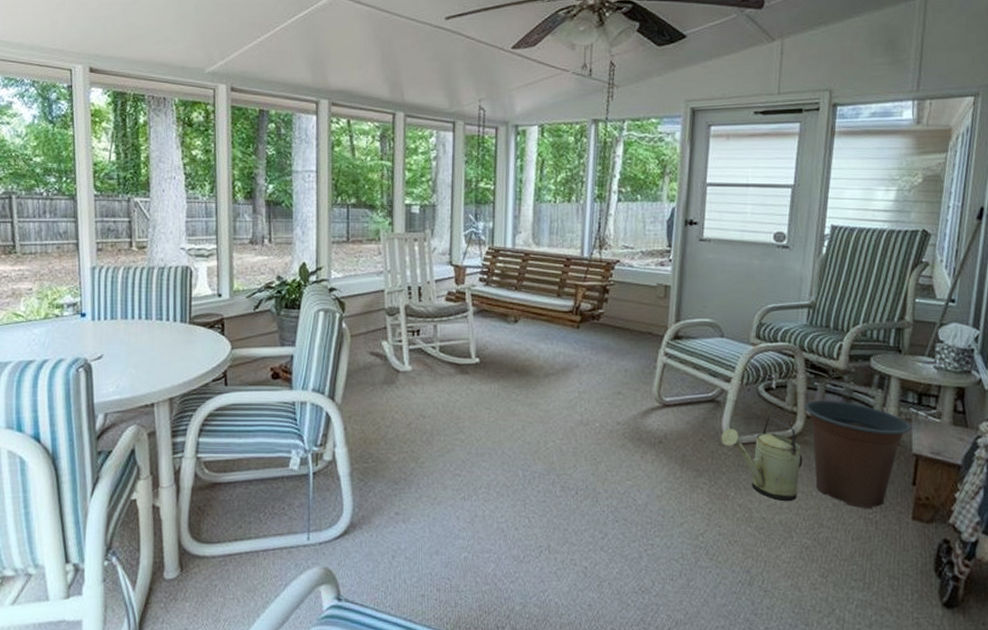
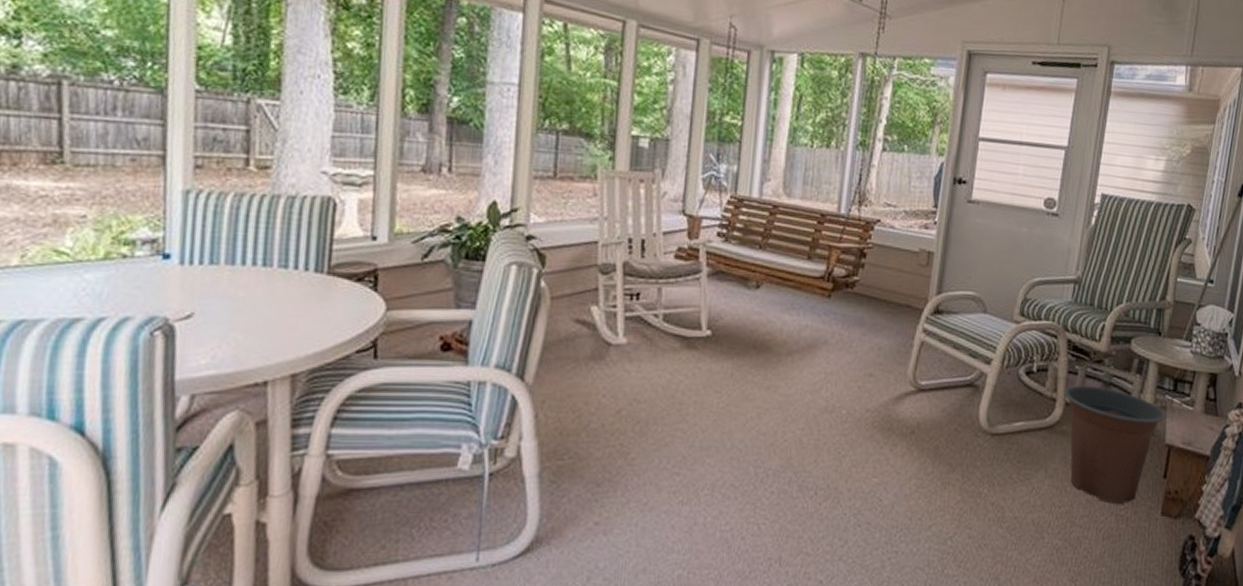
watering can: present [721,417,803,502] -> none [977,404,1059,499]

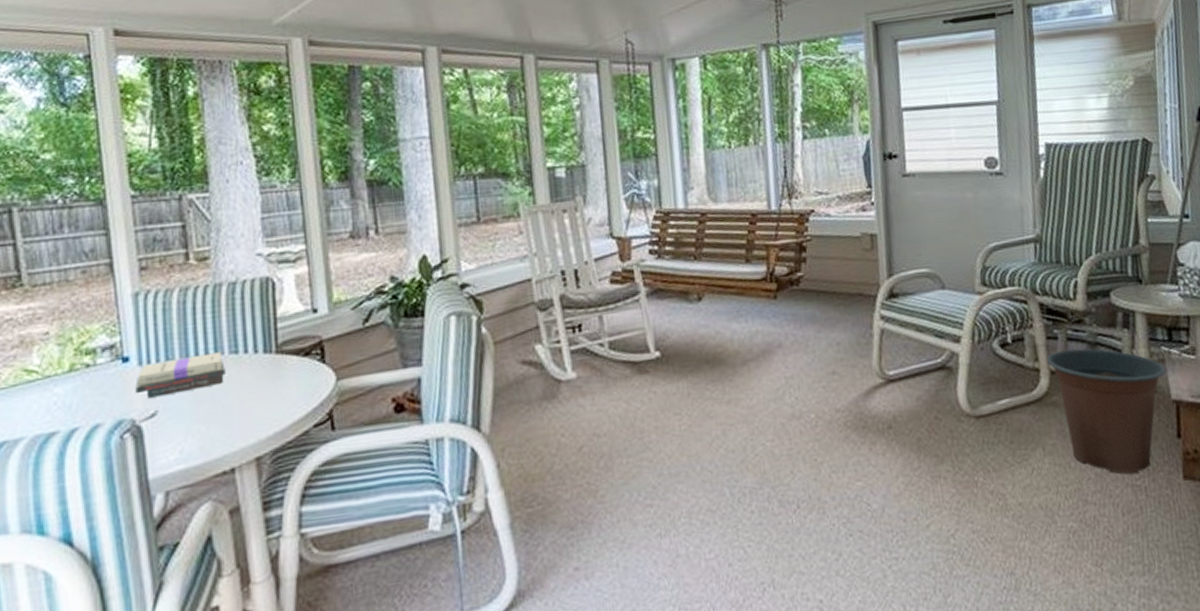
books: none [173,263,272,300] -> present [135,352,226,398]

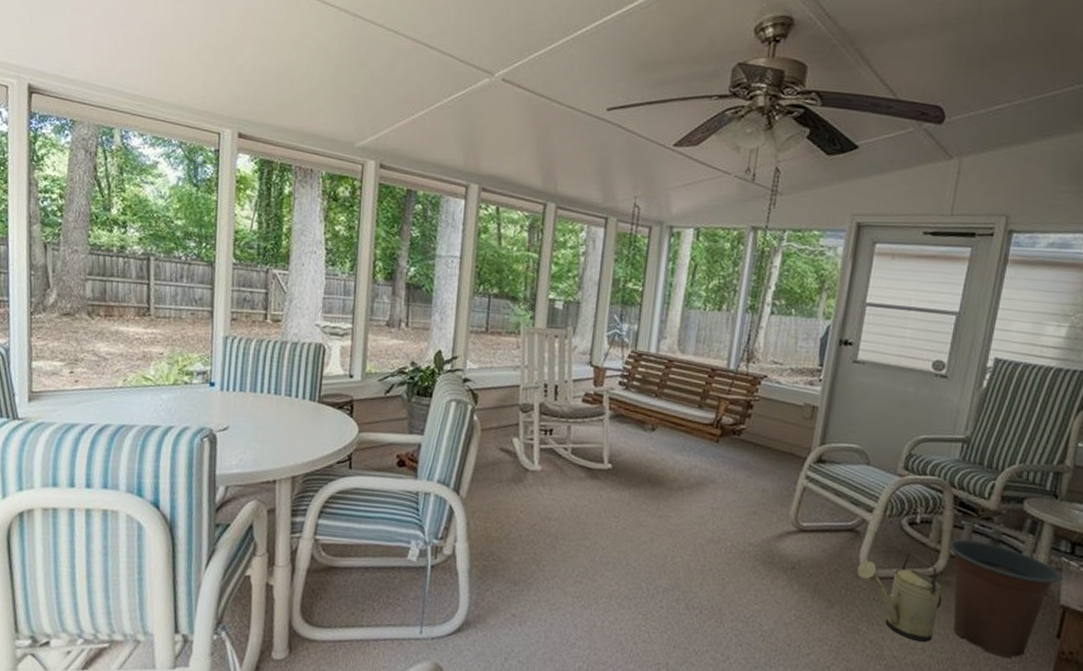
books: present [135,352,226,398] -> none [216,391,281,417]
watering can: none [958,378,1055,480] -> present [857,552,942,643]

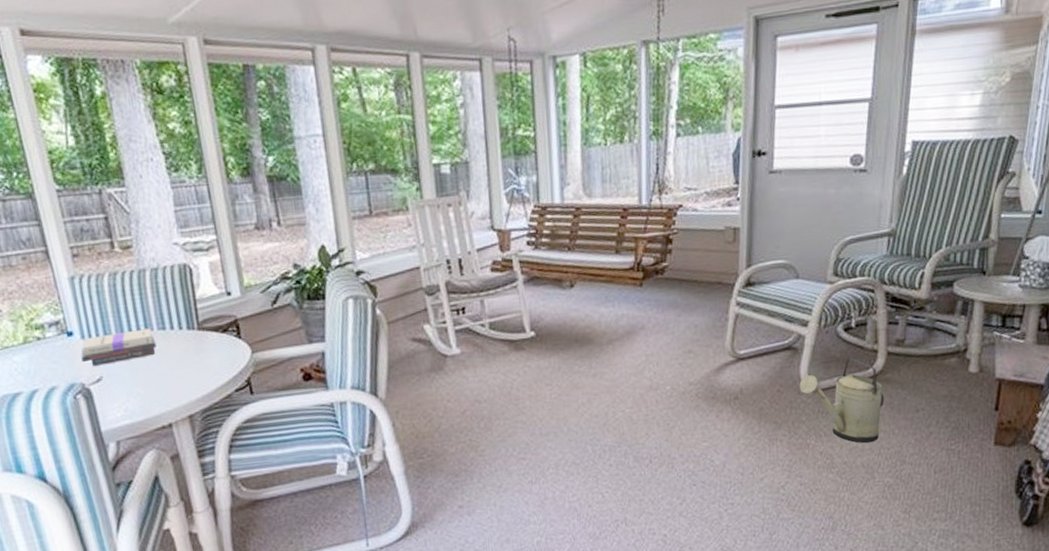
books: none [216,391,281,417] -> present [81,328,157,366]
flowerpot: present [949,539,1061,659] -> none [886,333,995,440]

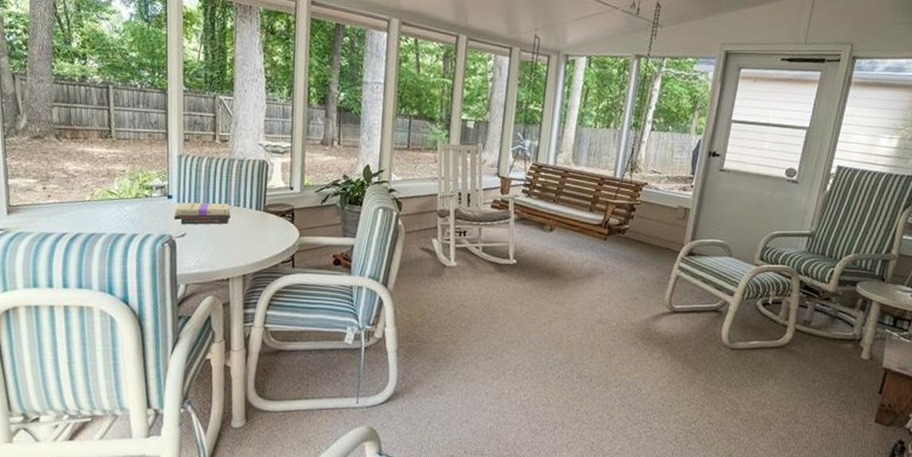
watering can: present [799,358,884,444] -> none [719,328,788,400]

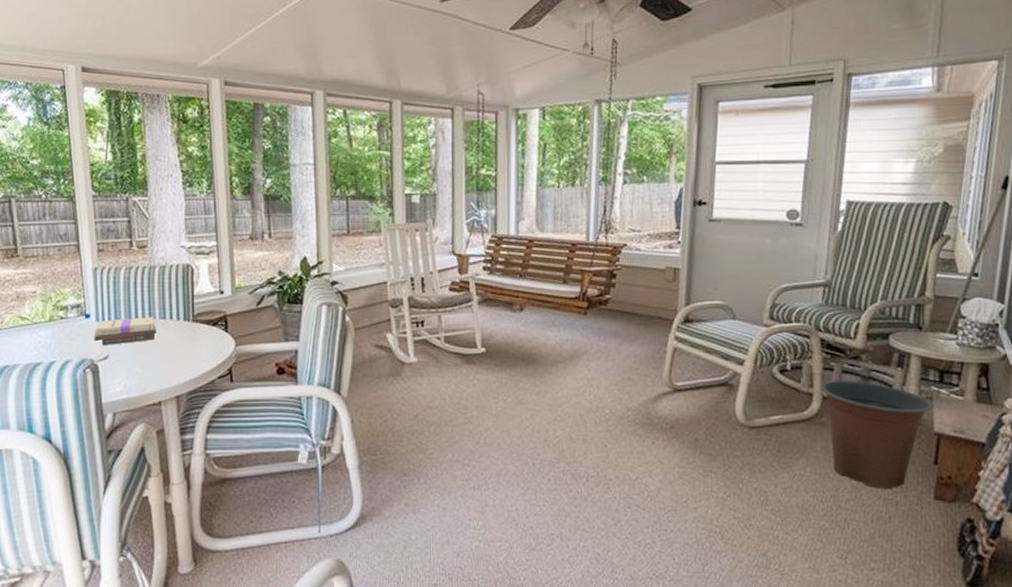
flowerpot: none [795,317,885,411] -> present [821,381,933,490]

